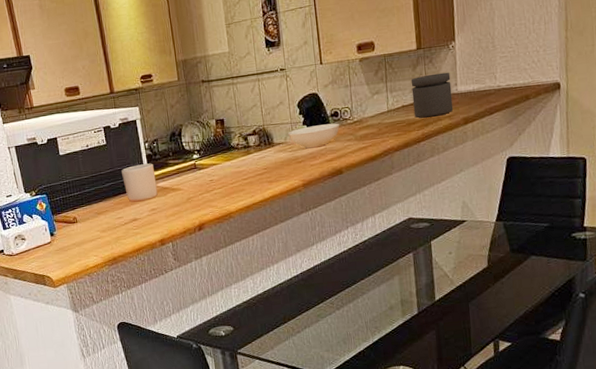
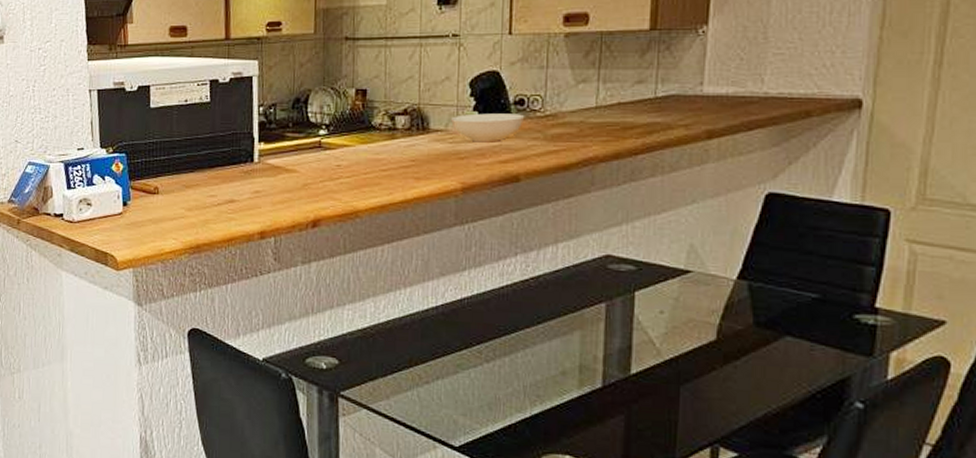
mug: present [120,163,158,203] -> none [223,133,267,180]
jar: present [411,72,454,118] -> none [633,65,695,123]

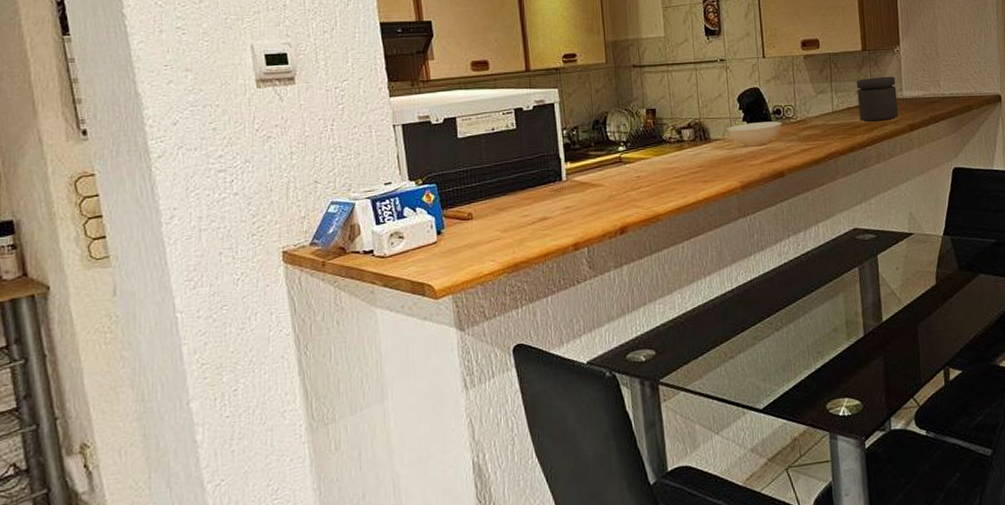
jar: none [633,65,695,123] -> present [856,76,899,122]

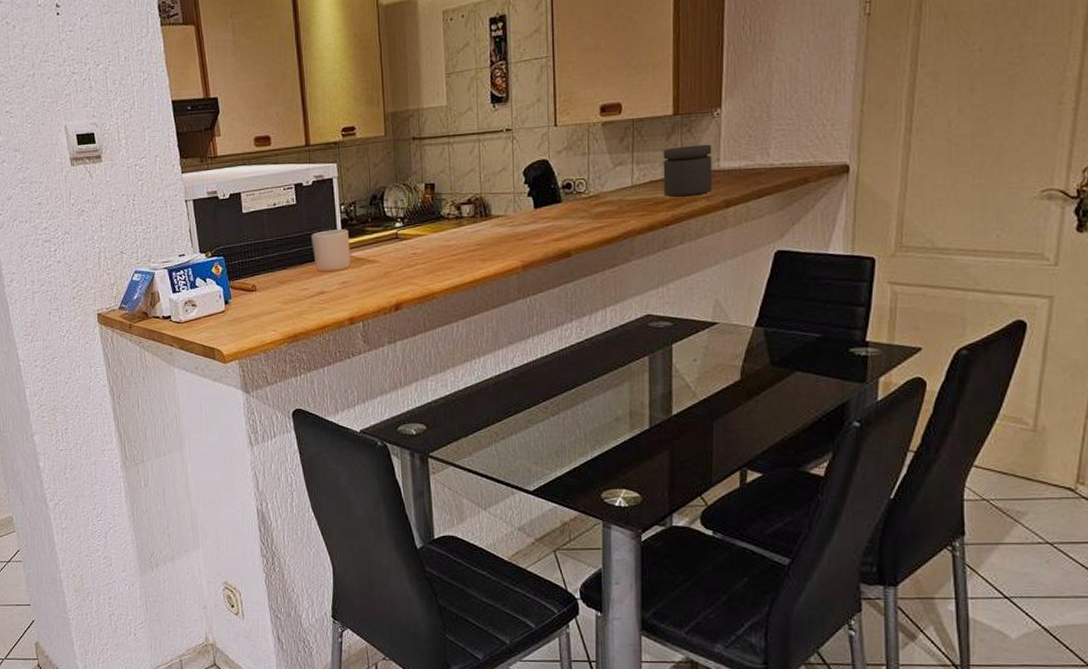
mug: none [531,153,574,198] -> present [310,229,351,273]
bowl: present [725,121,783,147] -> none [508,196,573,224]

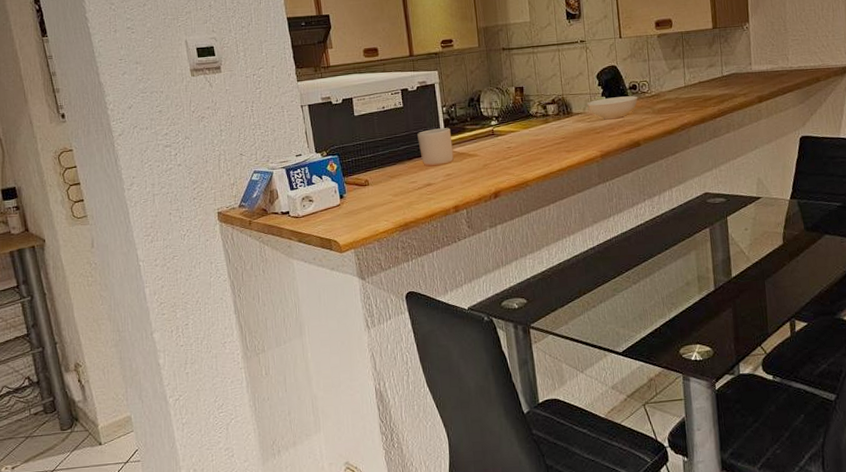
bowl: none [508,196,573,224] -> present [586,96,638,120]
jar: present [663,144,713,197] -> none [707,51,748,95]

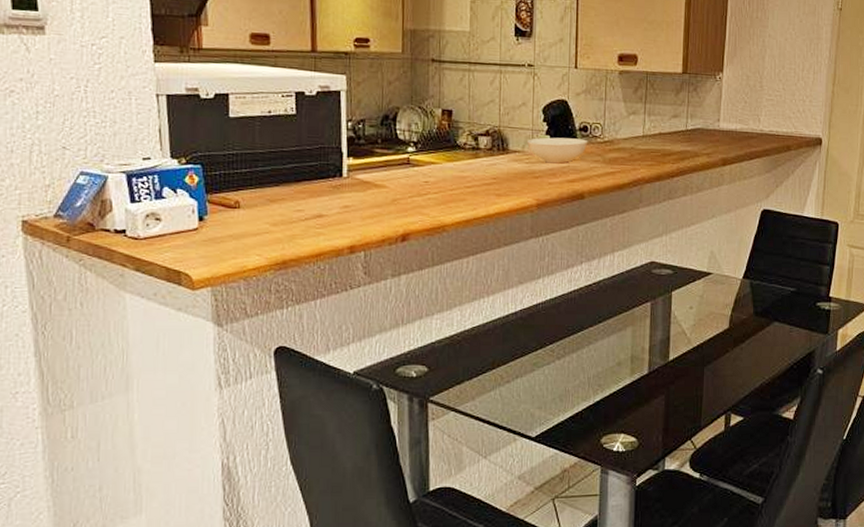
mug: present [416,128,454,167] -> none [310,147,356,194]

